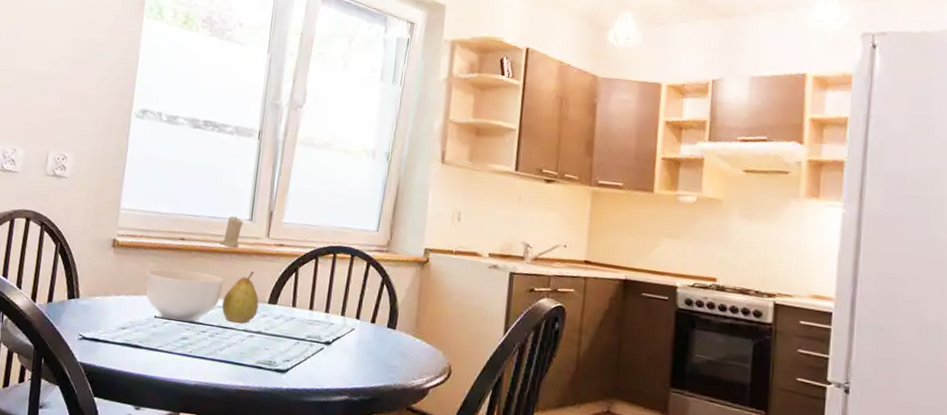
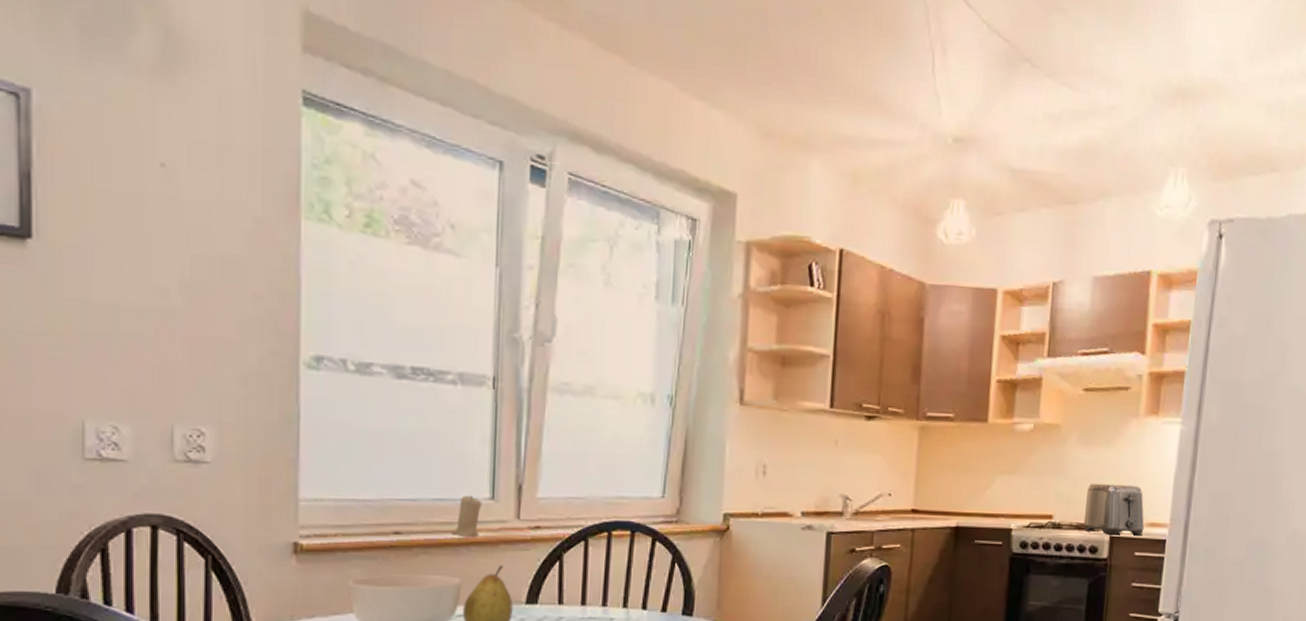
toaster: none [747,253,809,306] -> present [1083,483,1145,536]

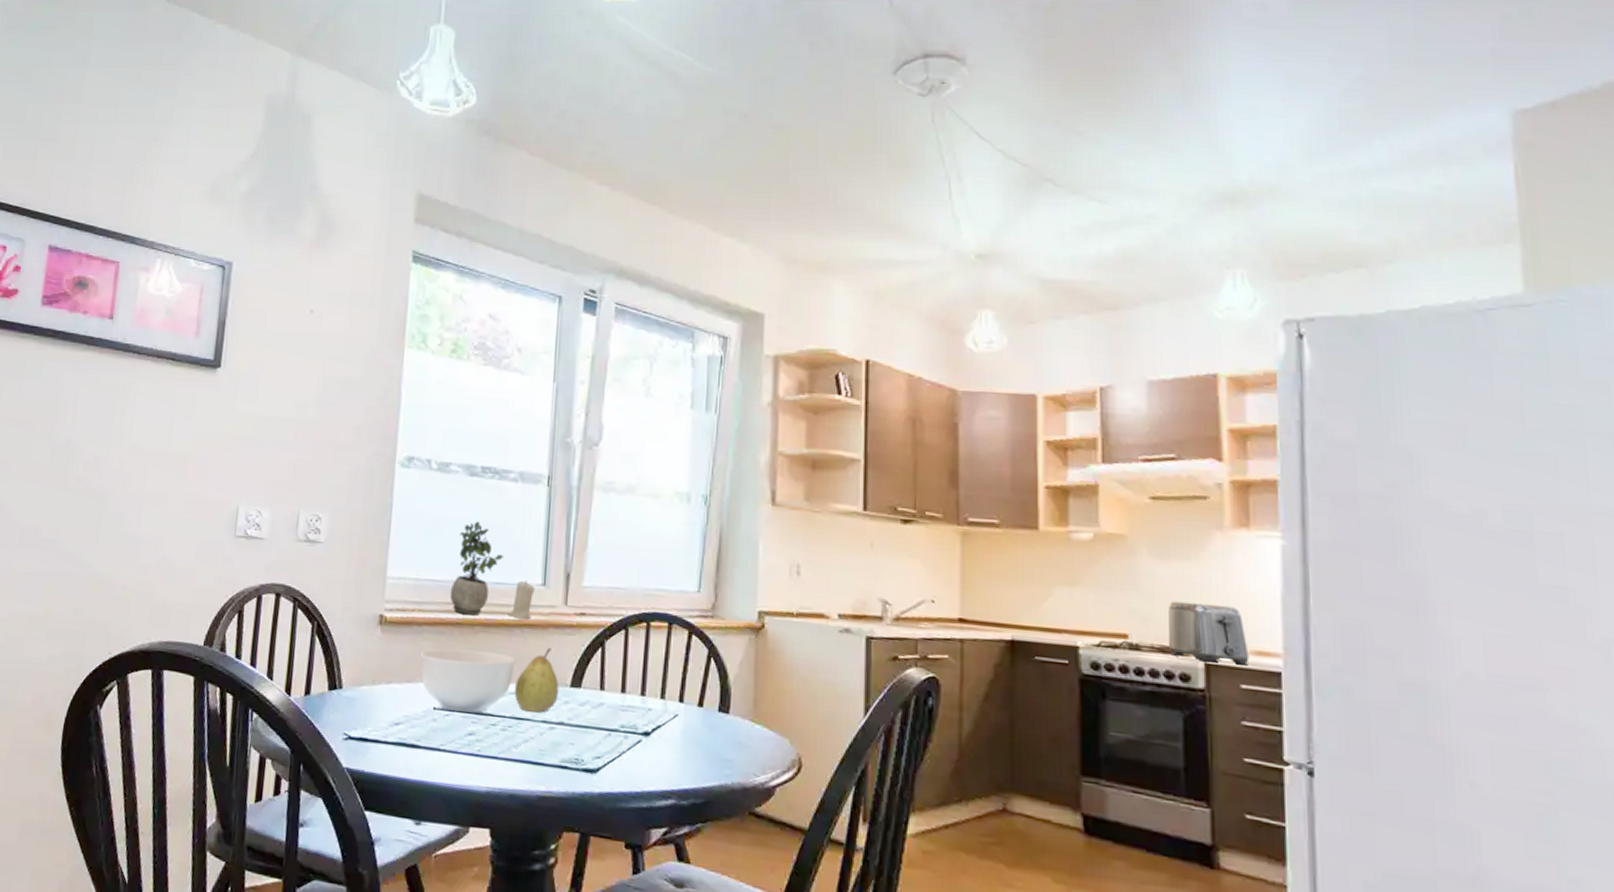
potted plant: none [380,431,443,536] -> present [450,521,503,616]

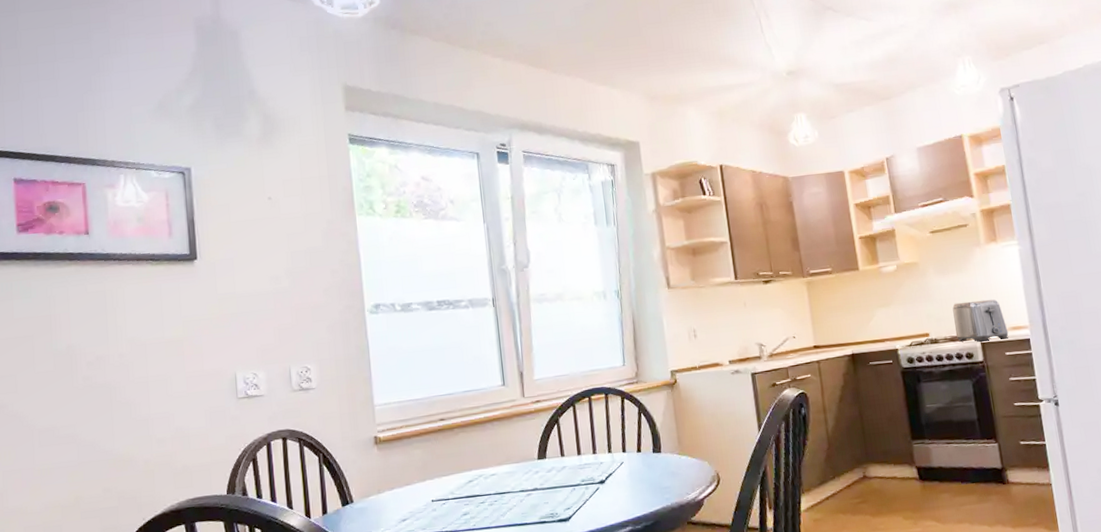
bowl: present [420,648,516,713] -> none [413,446,492,500]
potted plant: present [450,521,503,616] -> none [429,345,467,422]
candle: present [507,580,535,621] -> none [478,385,498,417]
fruit: present [514,647,559,713] -> none [493,432,530,487]

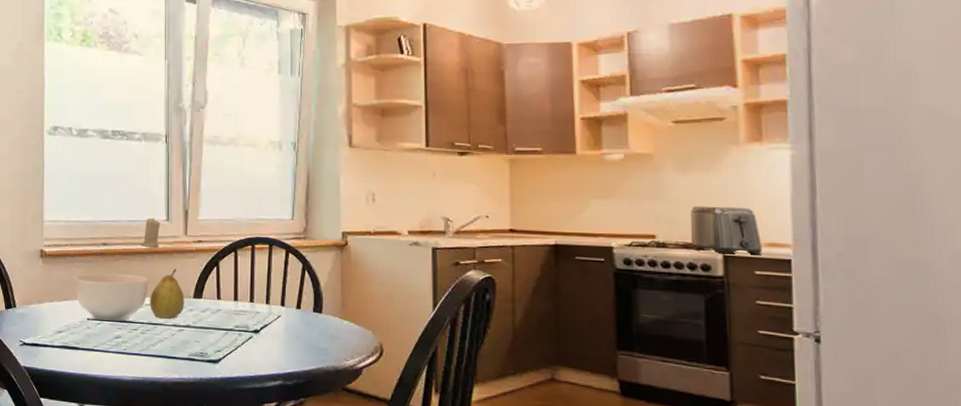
bowl: none [413,446,492,500] -> present [74,273,149,322]
candle: none [478,385,498,417] -> present [140,218,161,249]
fruit: none [493,432,530,487] -> present [149,268,185,319]

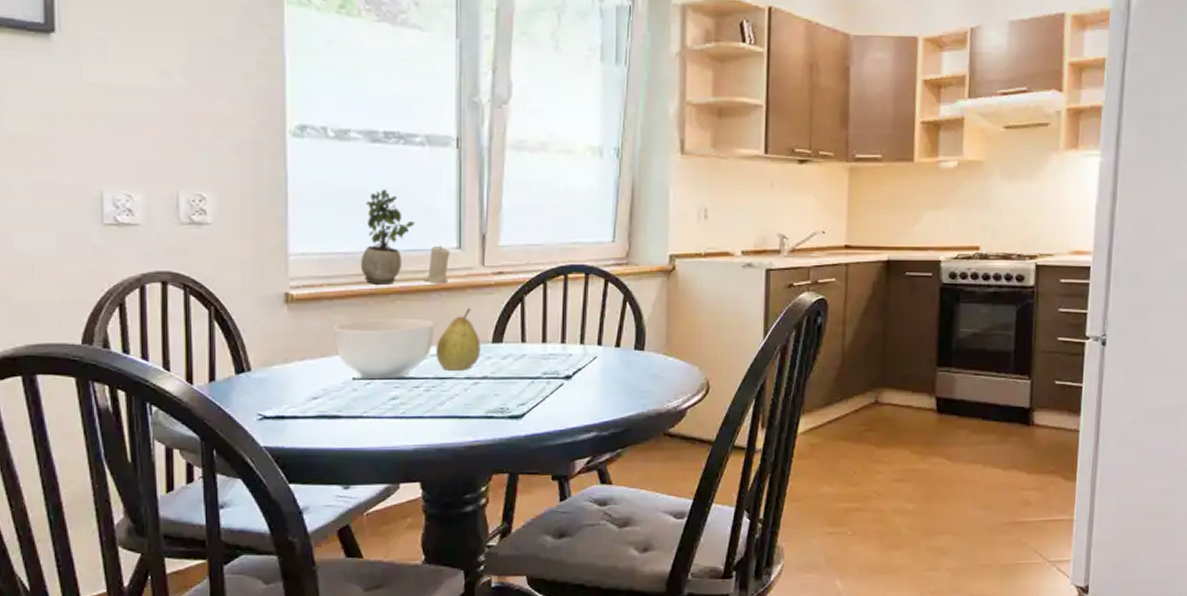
potted plant: none [94,174,134,247] -> present [360,189,415,284]
toaster: present [690,205,763,255] -> none [1009,215,1069,264]

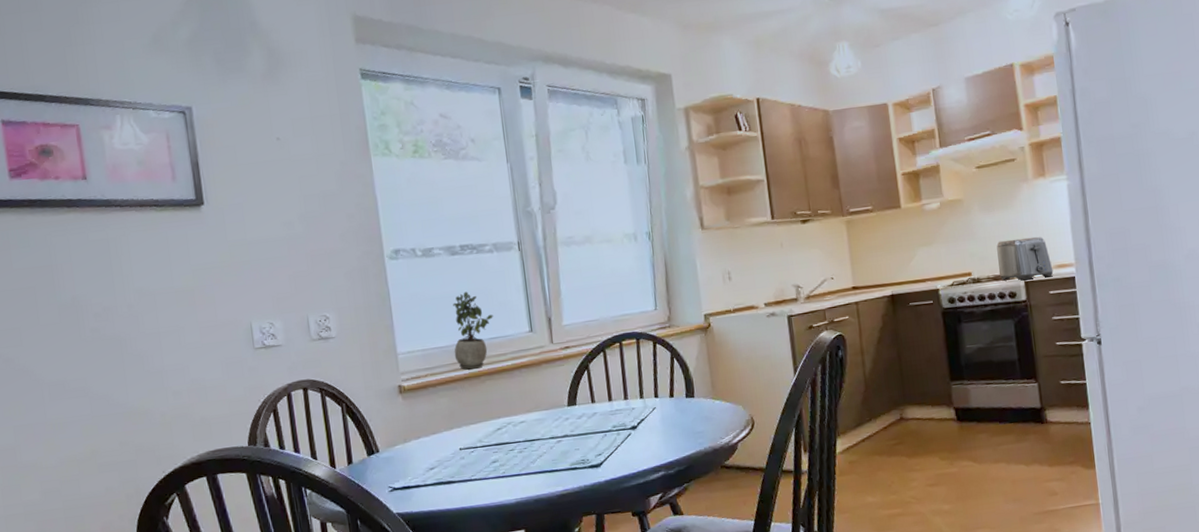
bowl: present [333,318,435,380] -> none [439,393,520,448]
candle: present [423,245,450,284] -> none [506,331,526,364]
fruit: present [435,307,481,370] -> none [522,379,560,434]
toaster: none [1009,215,1069,264] -> present [996,236,1054,281]

